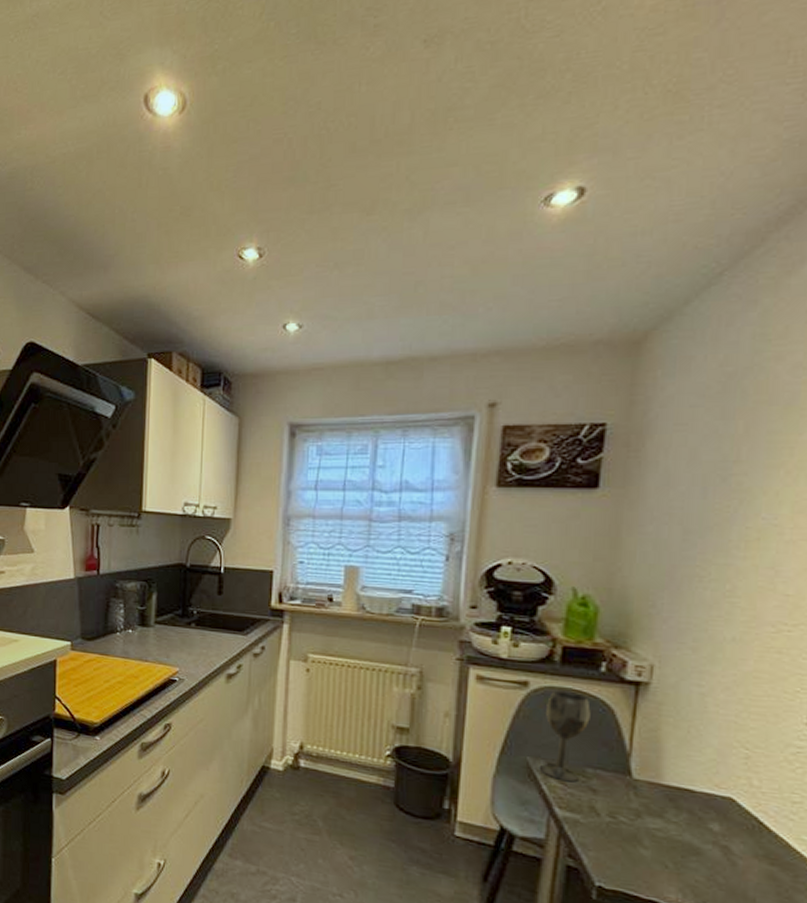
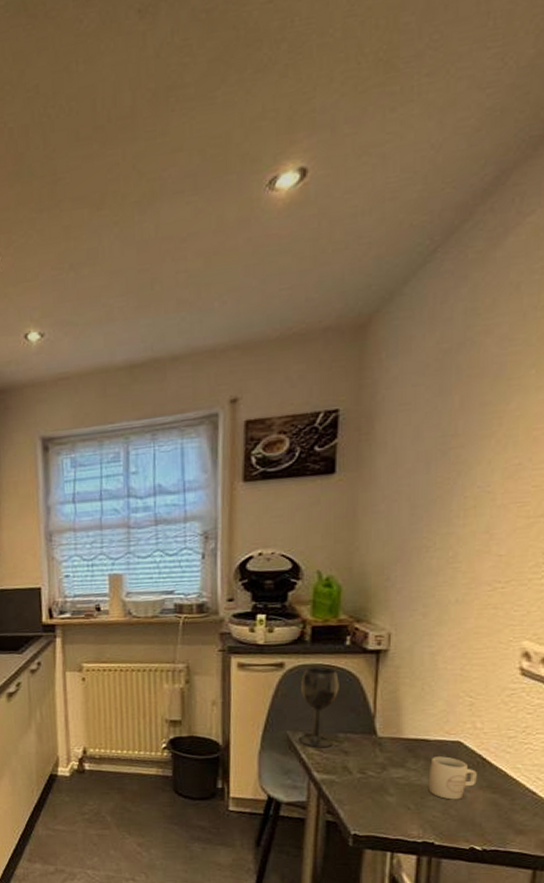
mug: none [691,811,752,866] -> present [428,756,477,800]

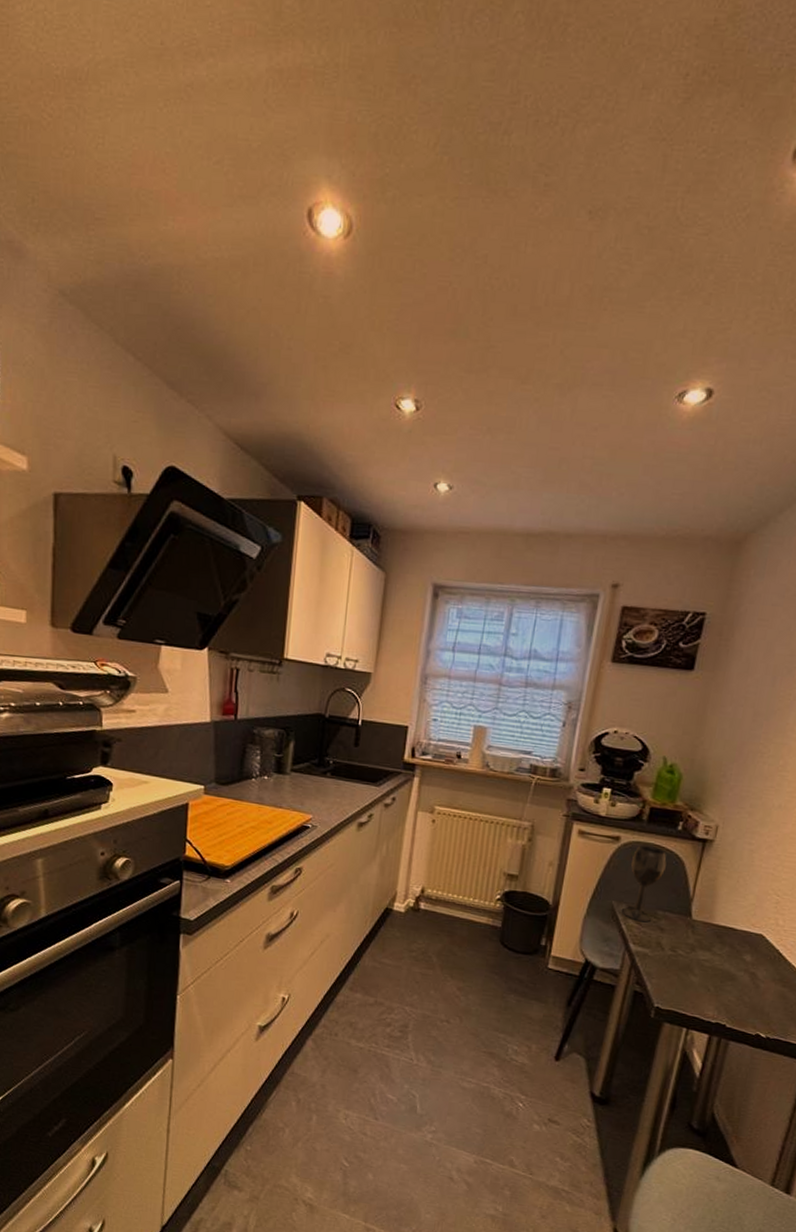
mug: present [428,756,477,800] -> none [728,945,773,988]

